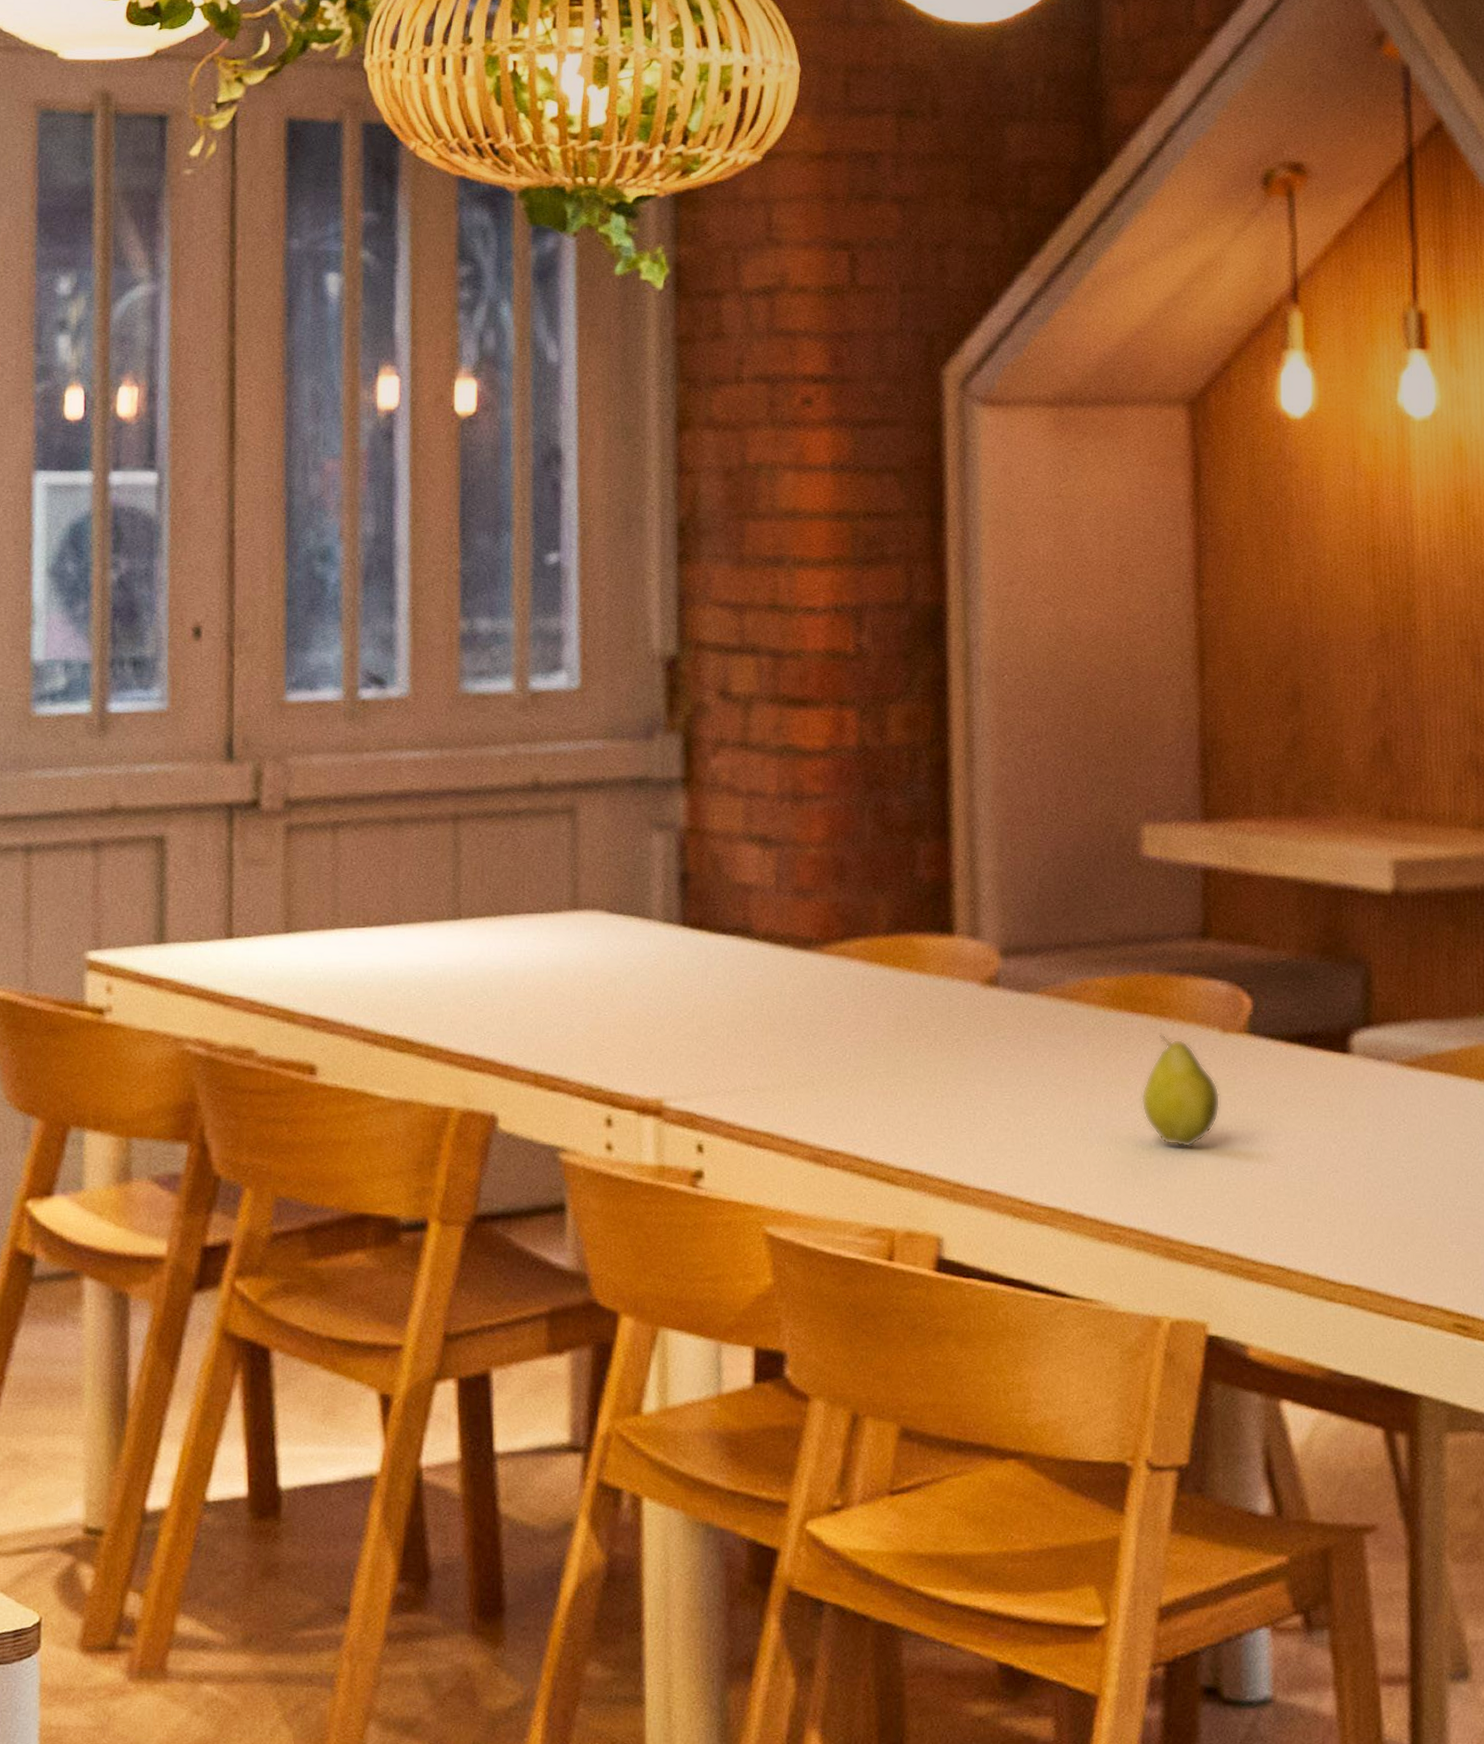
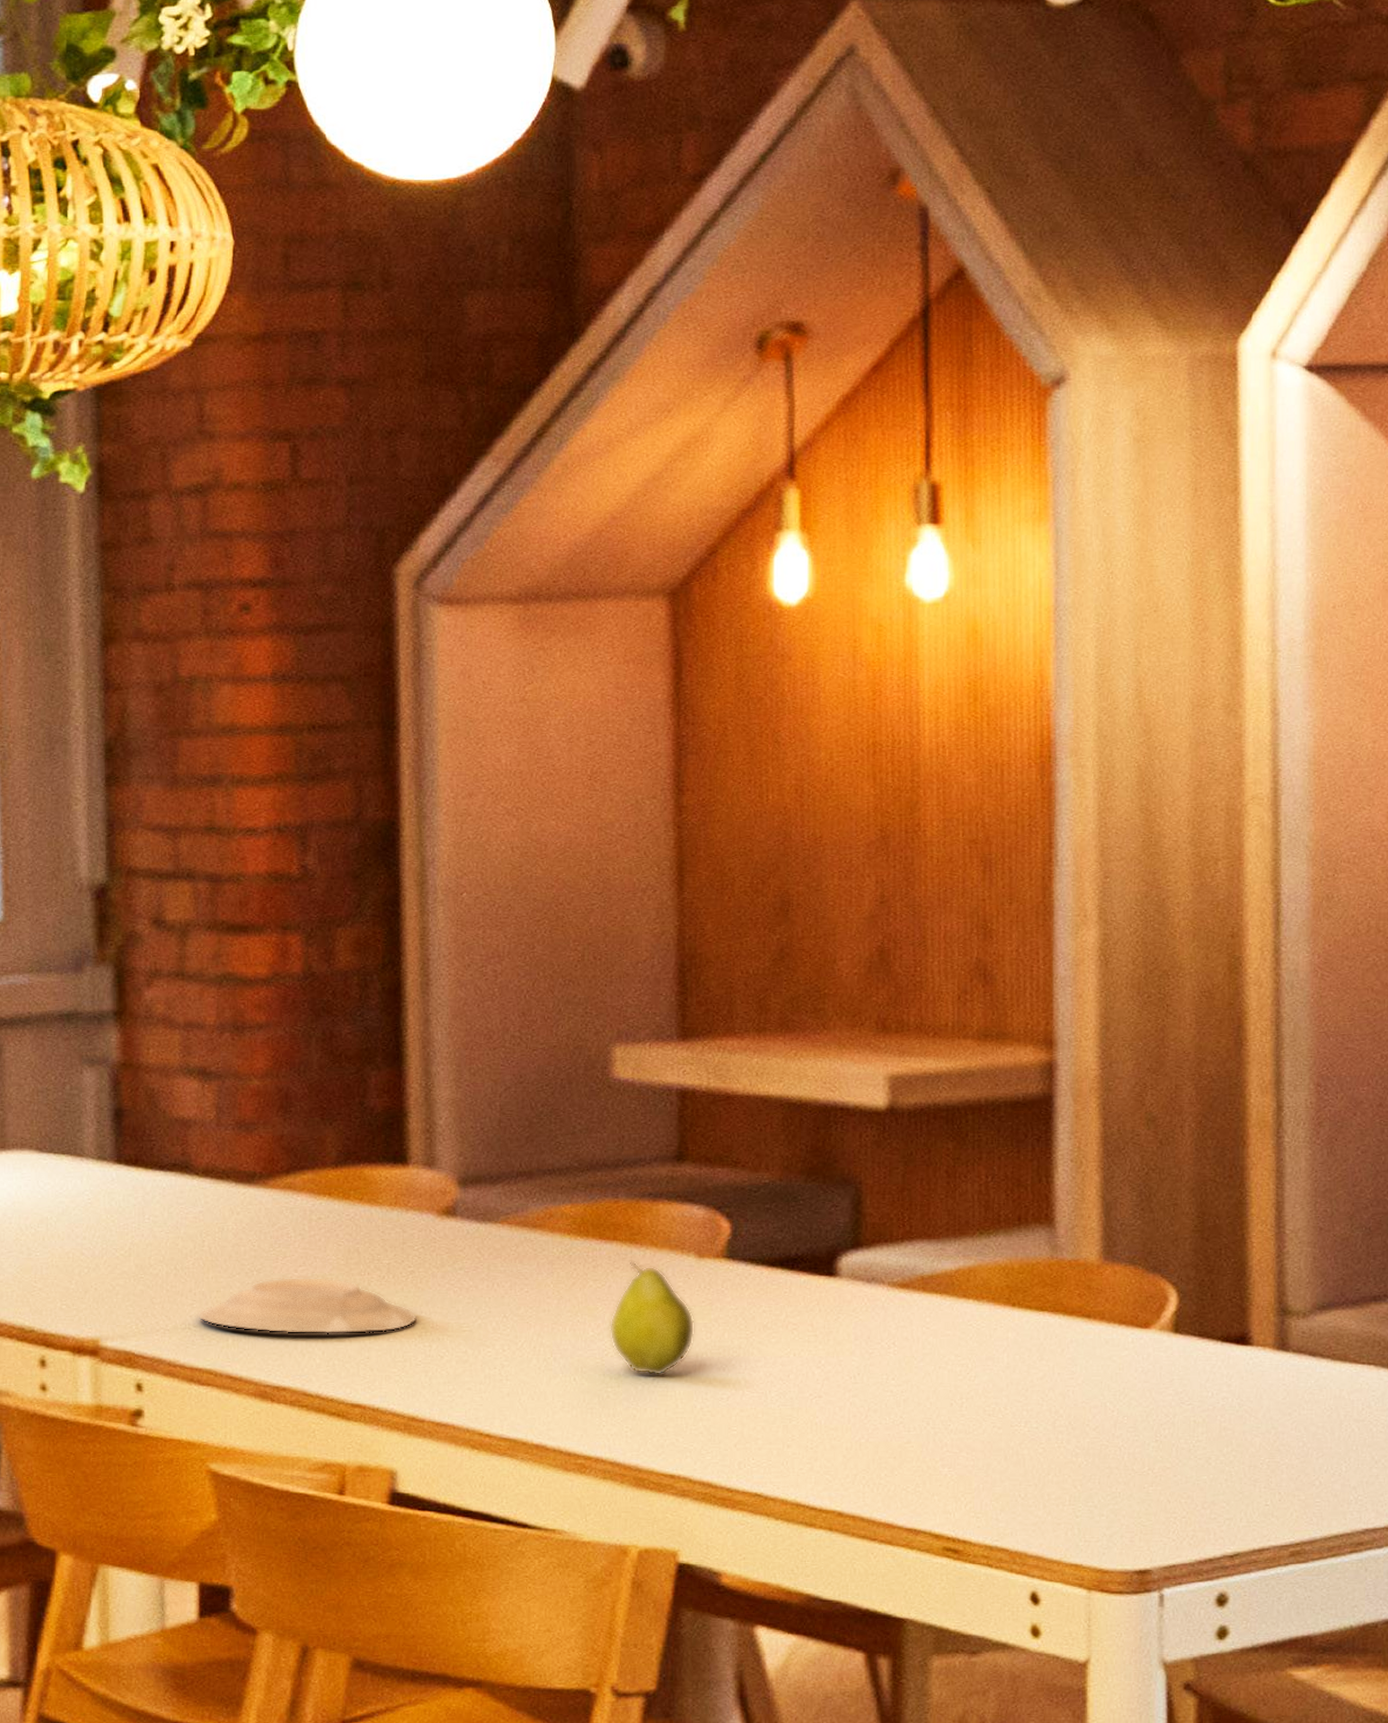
plate: none [757,1041,963,1100] -> present [198,1276,418,1334]

